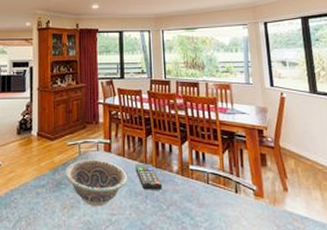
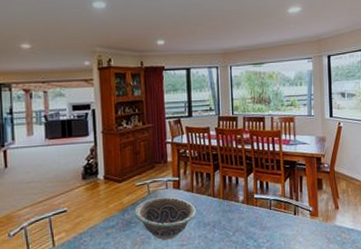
remote control: present [135,163,163,190] -> none [203,196,229,221]

